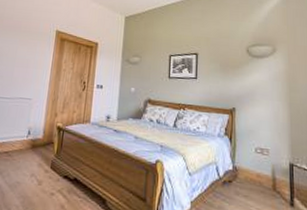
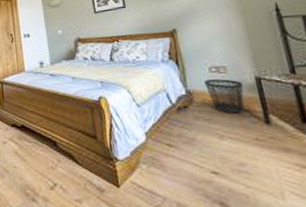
wastebasket: none [250,159,279,194] -> present [204,79,244,114]

